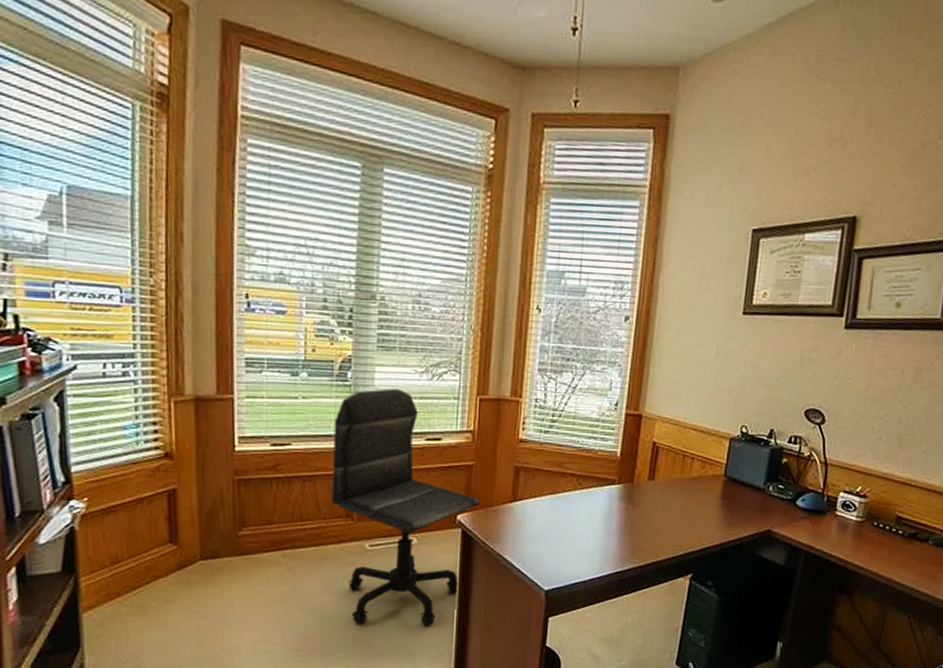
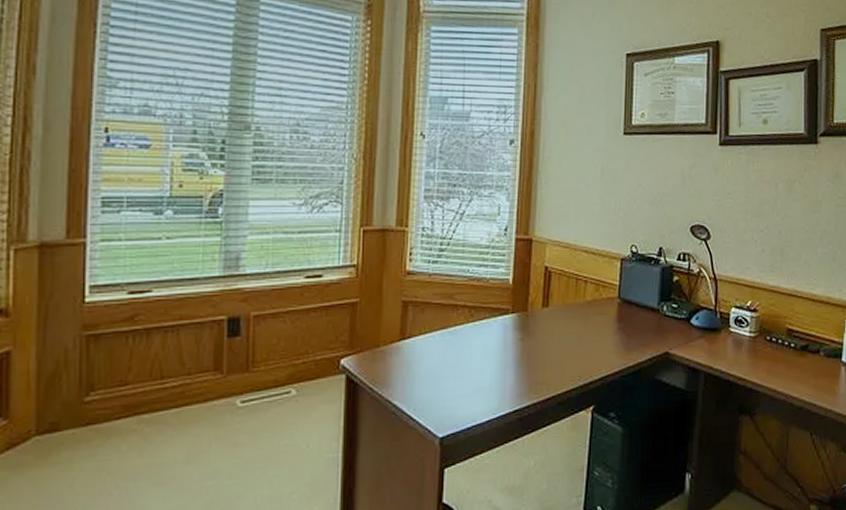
office chair: present [331,388,479,626] -> none [197,224,365,498]

